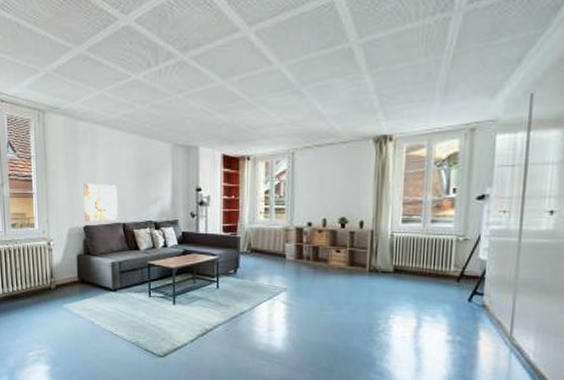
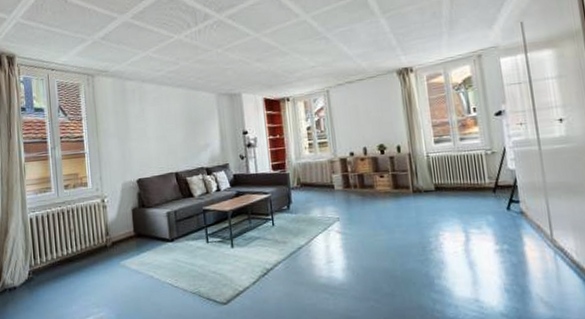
wall art: present [84,184,118,221] -> none [135,136,170,175]

